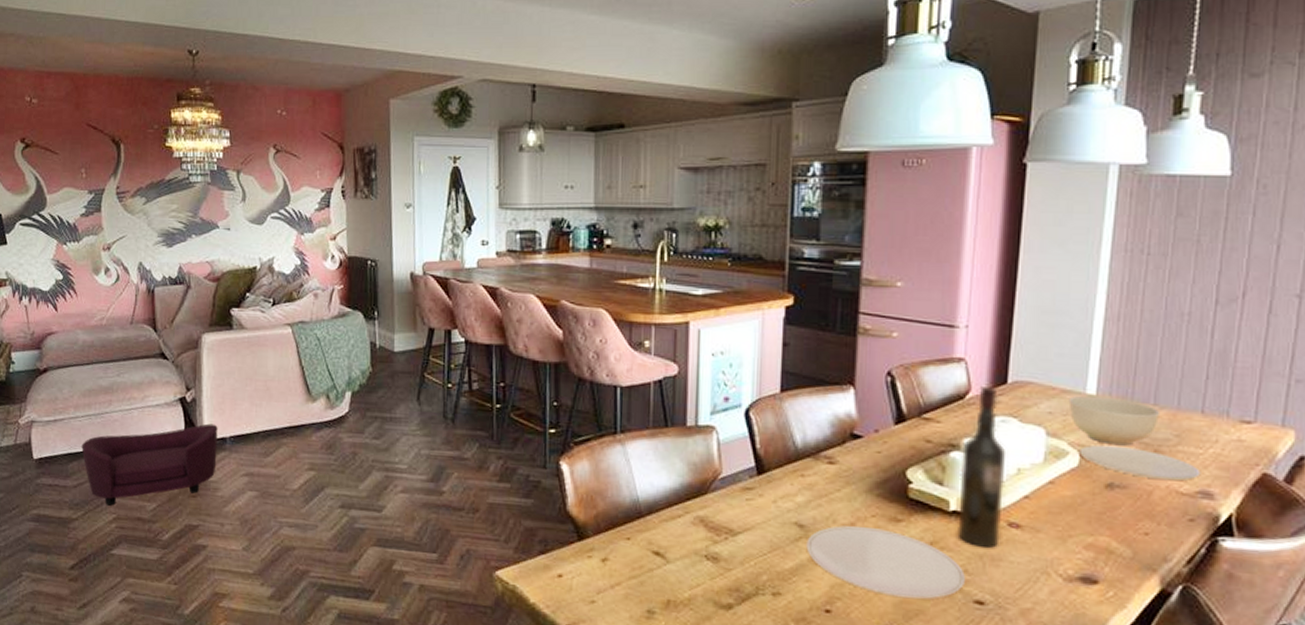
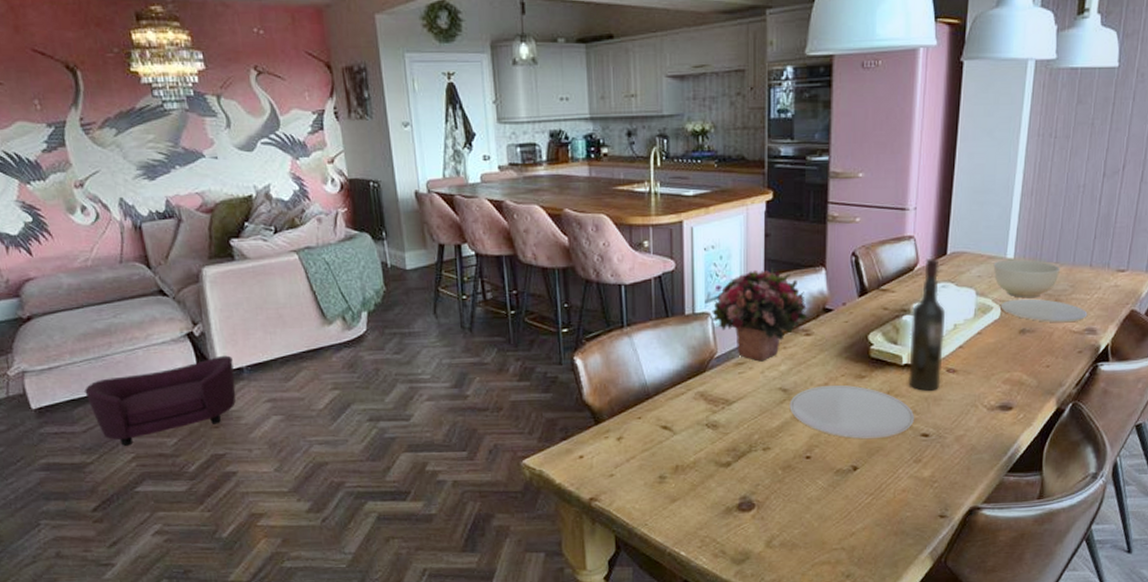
bouquet: none [717,381,832,489] -> present [712,268,808,362]

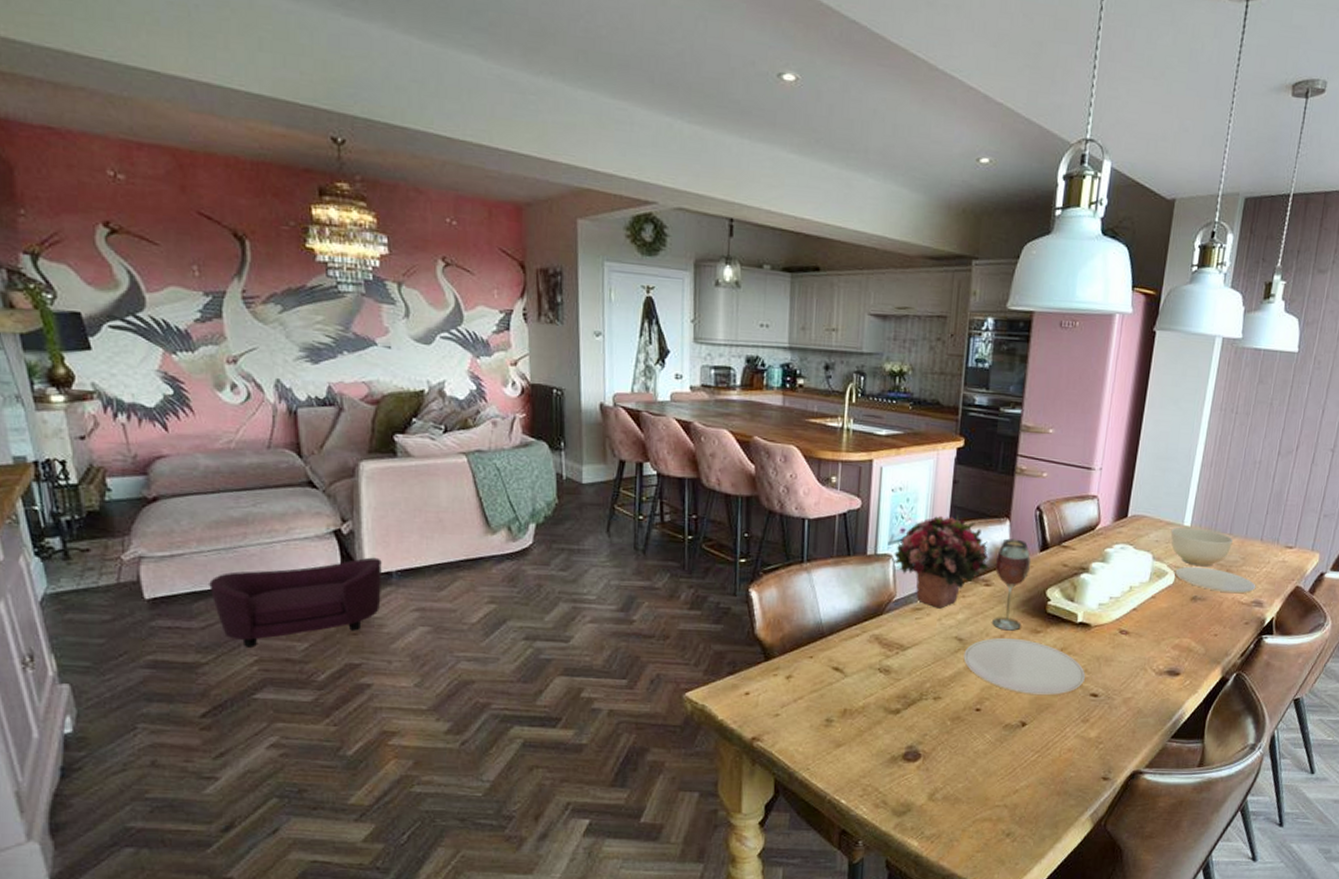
wineglass: none [814,286,851,378] -> present [992,538,1032,631]
wine bottle: present [908,259,946,391] -> none [1082,520,1123,651]

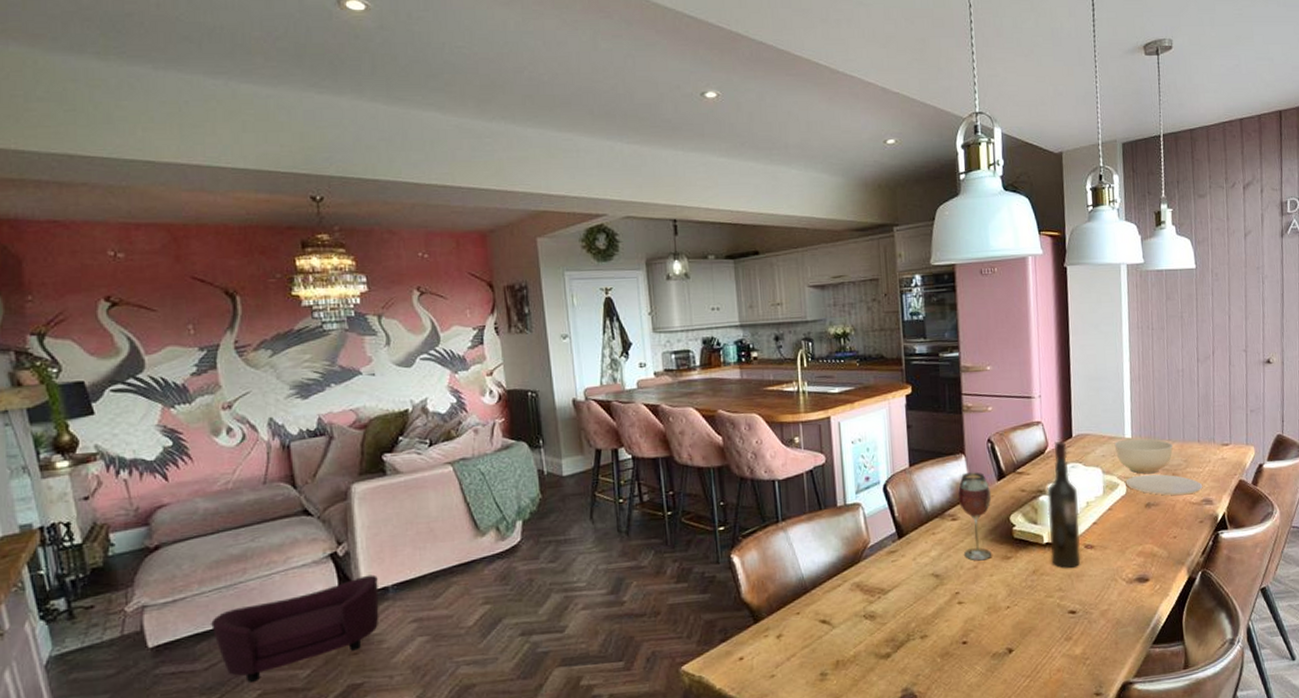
bouquet: present [893,515,989,609] -> none [862,457,953,549]
plate: present [963,637,1085,696] -> none [942,567,1061,621]
wine bottle: none [1082,520,1123,651] -> present [1047,441,1081,568]

